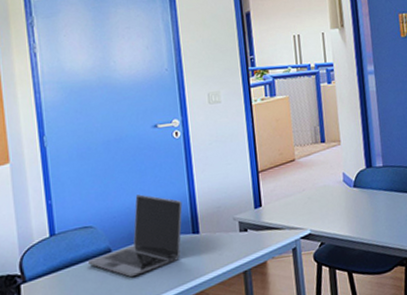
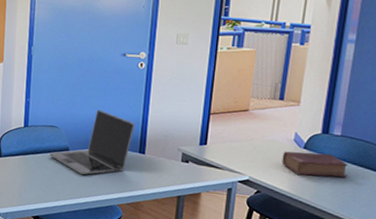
book: none [336,187,397,216] -> present [282,151,348,178]

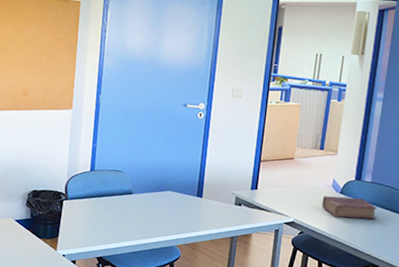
laptop: present [50,109,135,175] -> none [114,156,194,218]

